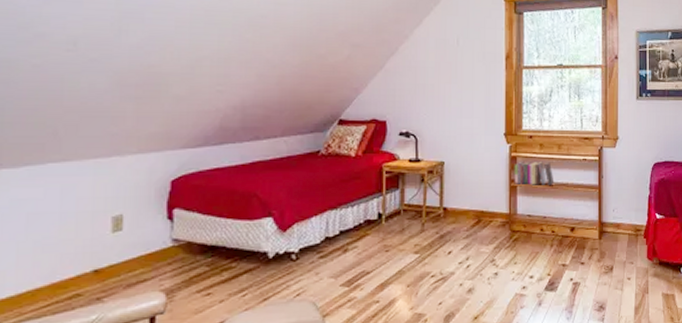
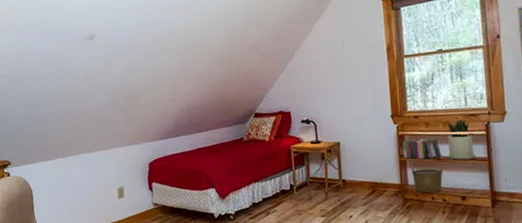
basket: none [522,195,554,224] -> present [411,168,443,193]
planter: none [558,141,589,187] -> present [446,118,477,160]

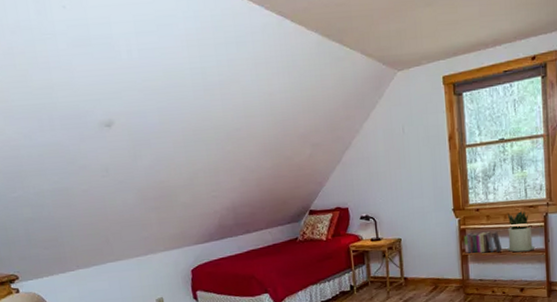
basket: present [411,168,443,193] -> none [473,261,503,287]

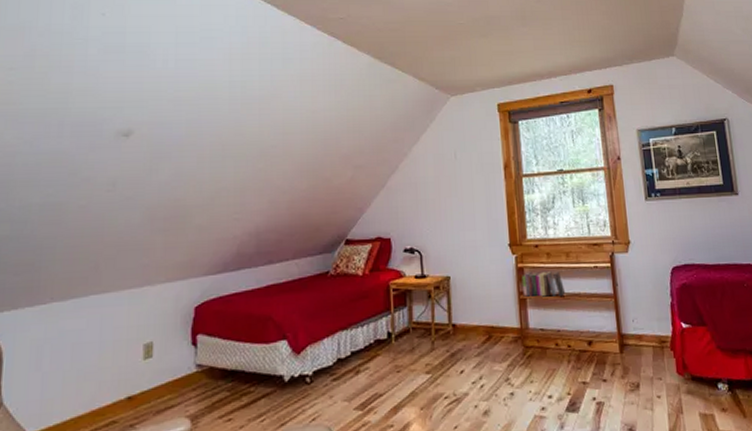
planter: present [506,210,535,253] -> none [569,248,603,298]

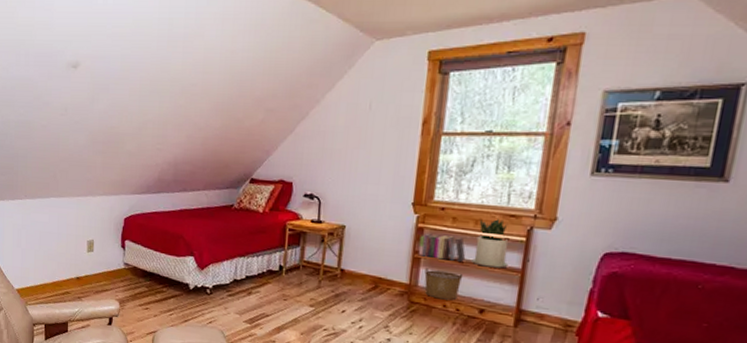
basket: none [532,307,567,339] -> present [424,268,464,300]
planter: none [569,248,603,298] -> present [470,218,509,269]

